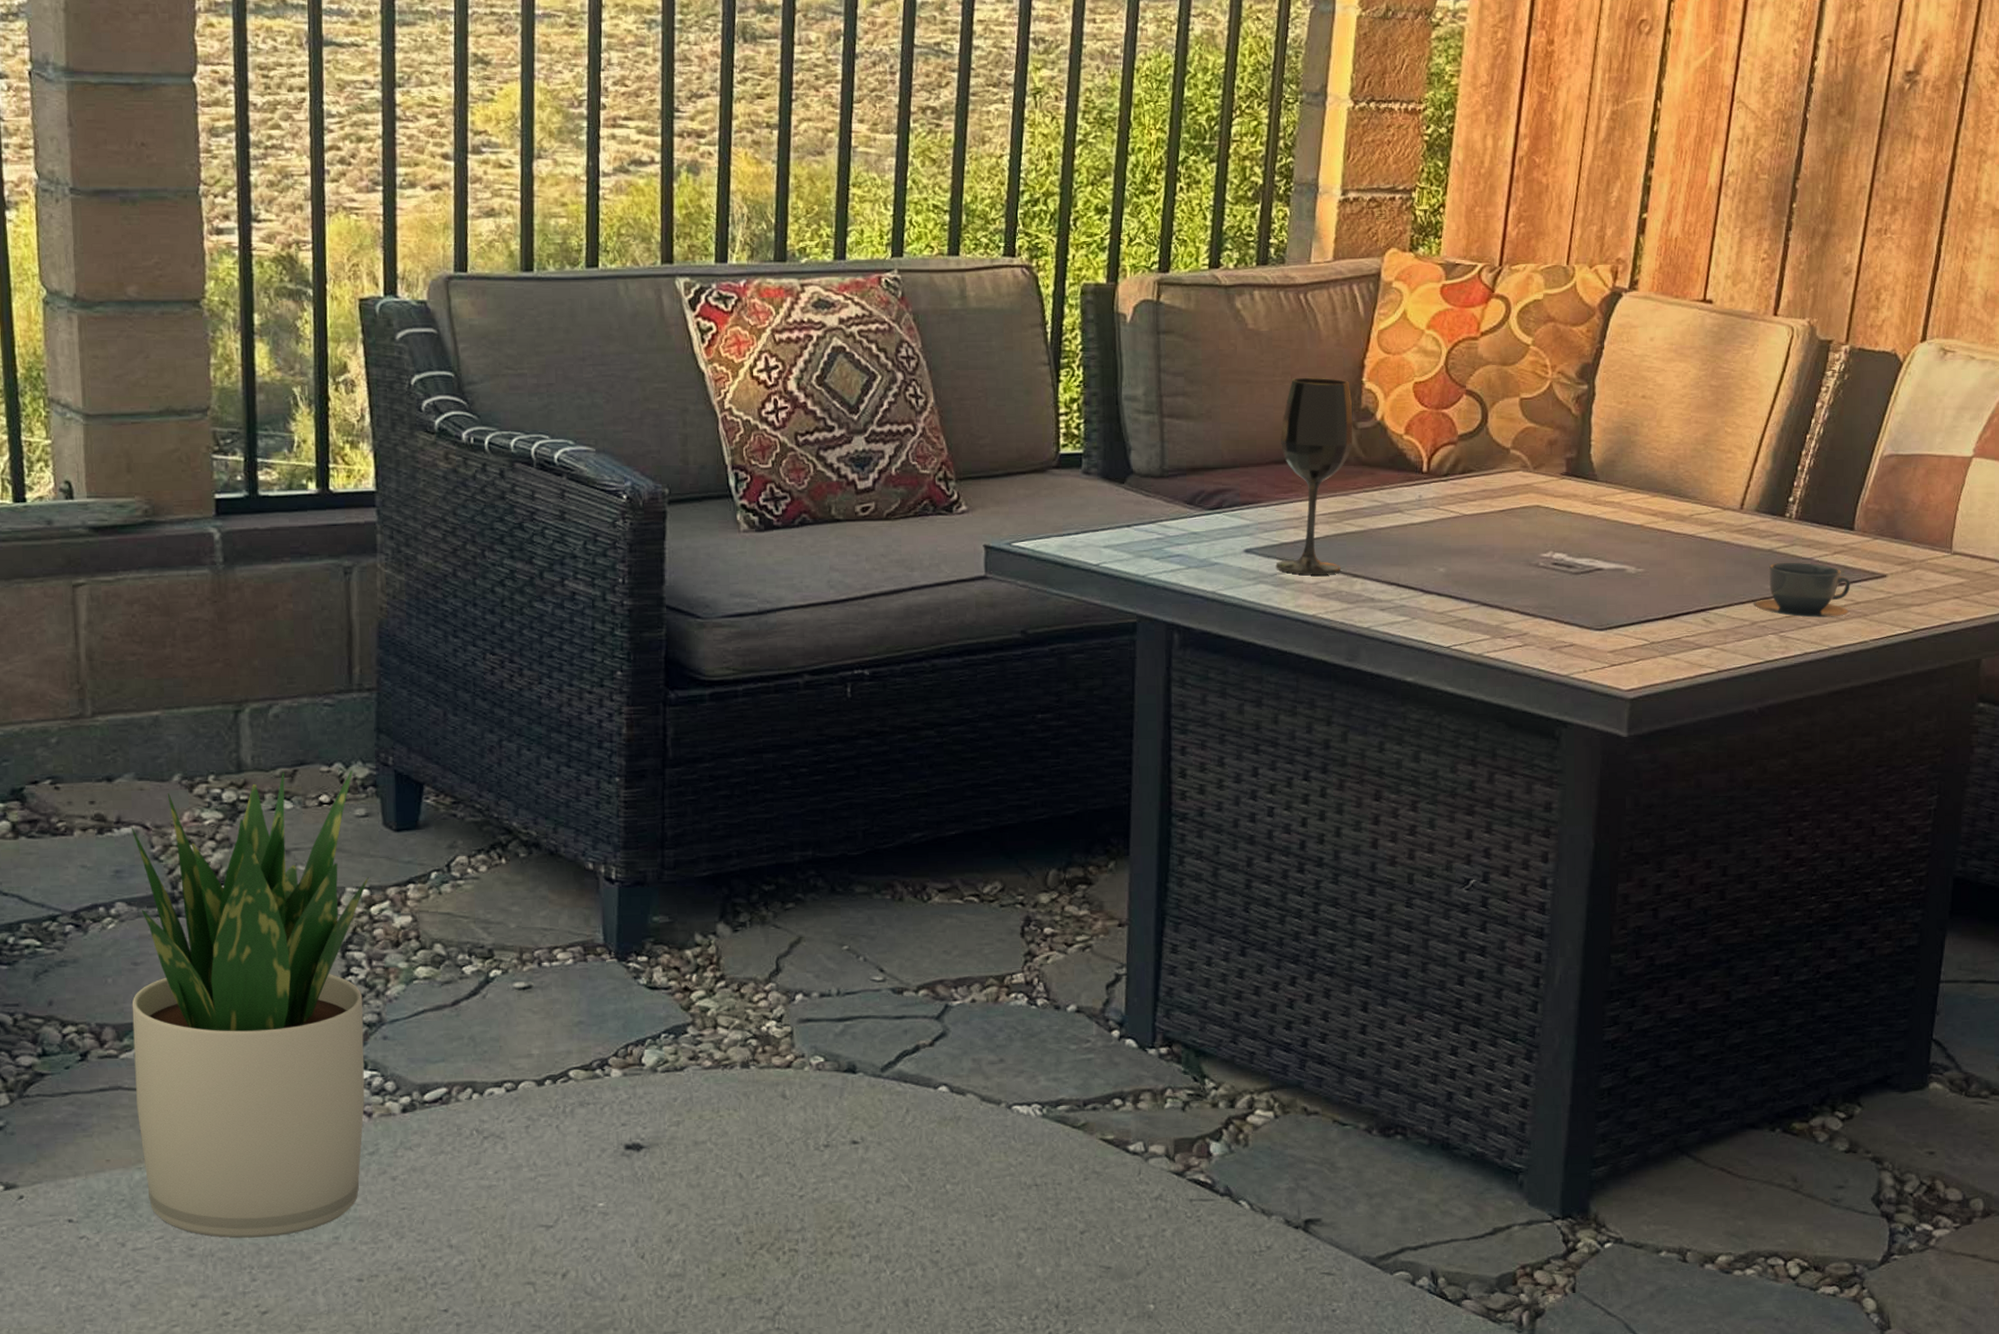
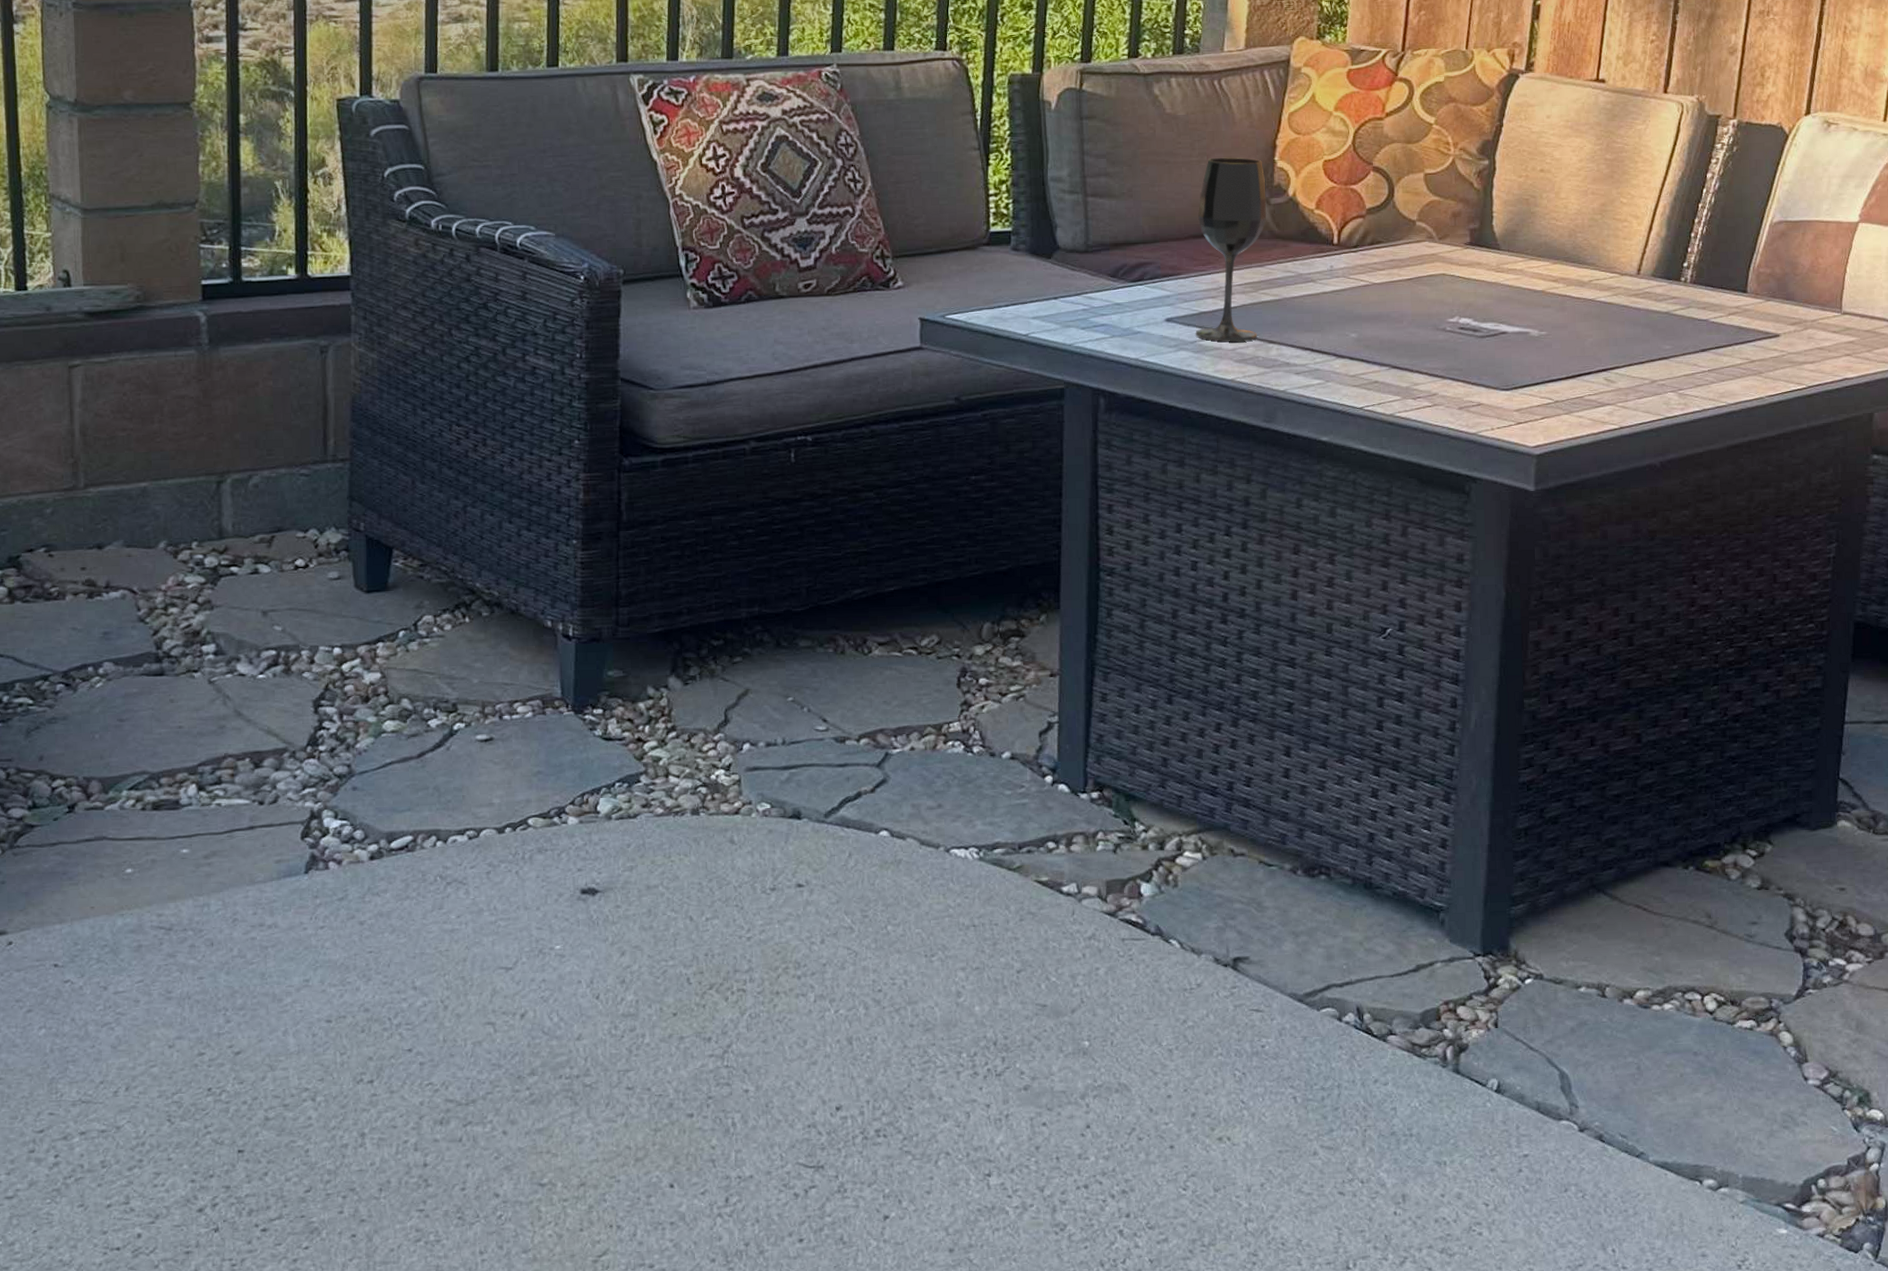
planter: present [131,770,369,1238] -> none [117,536,341,982]
teacup: present [1753,562,1851,618] -> none [1652,323,1745,376]

